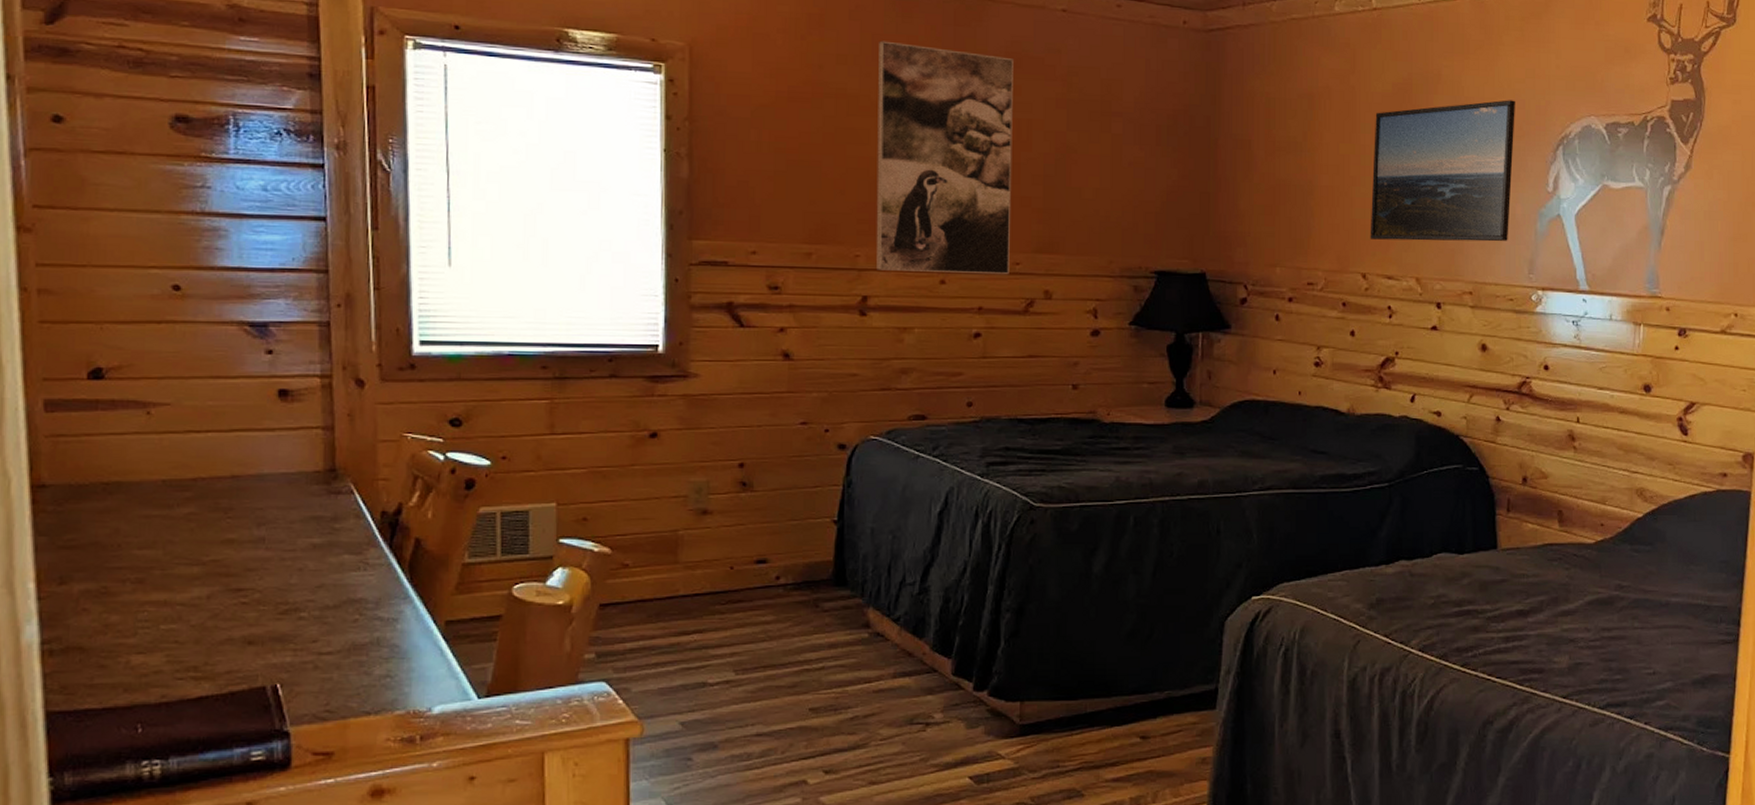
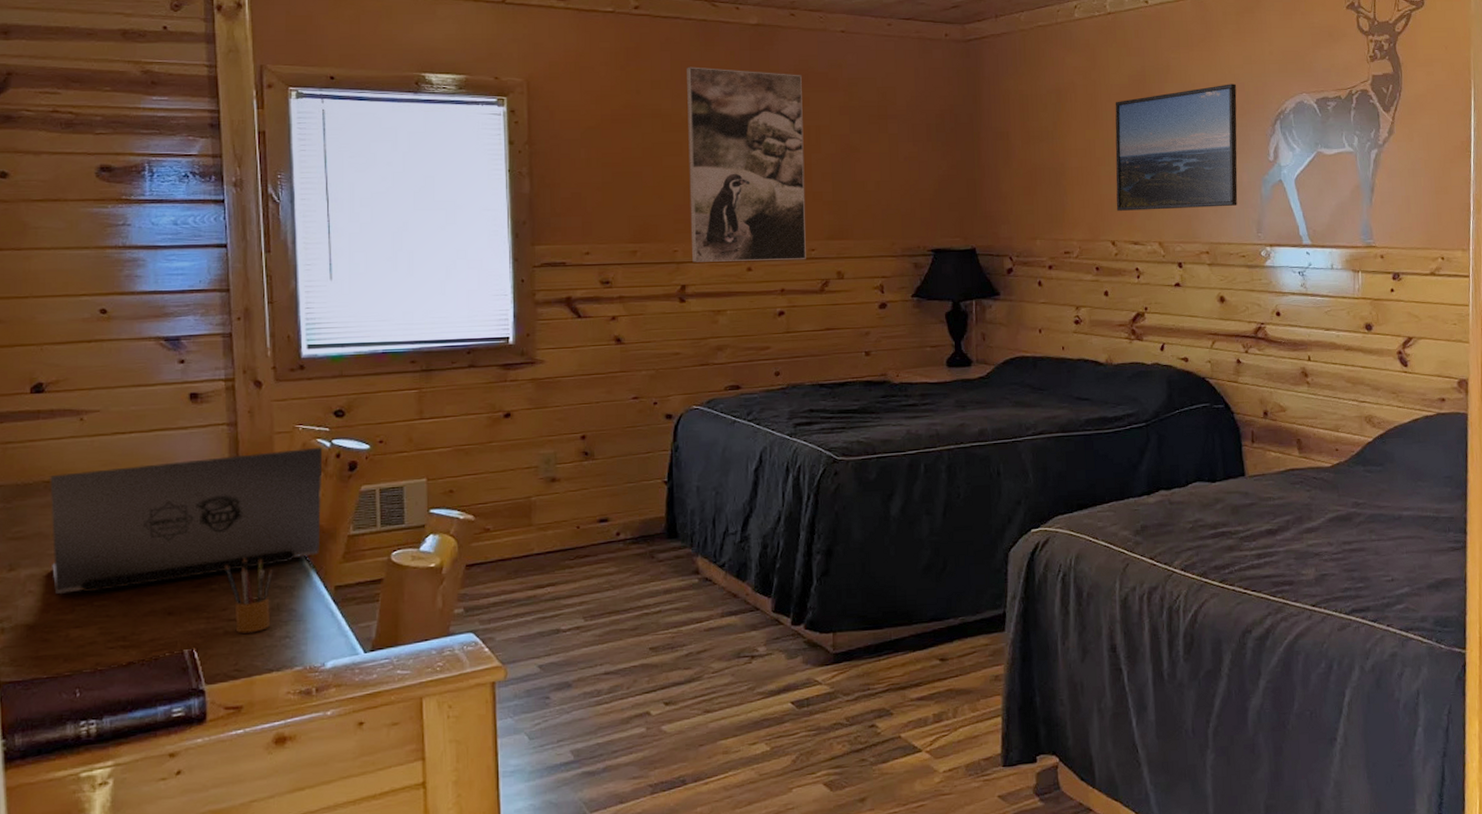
laptop: none [109,460,435,615] -> present [50,447,323,594]
pencil box: none [316,582,373,670] -> present [225,556,273,634]

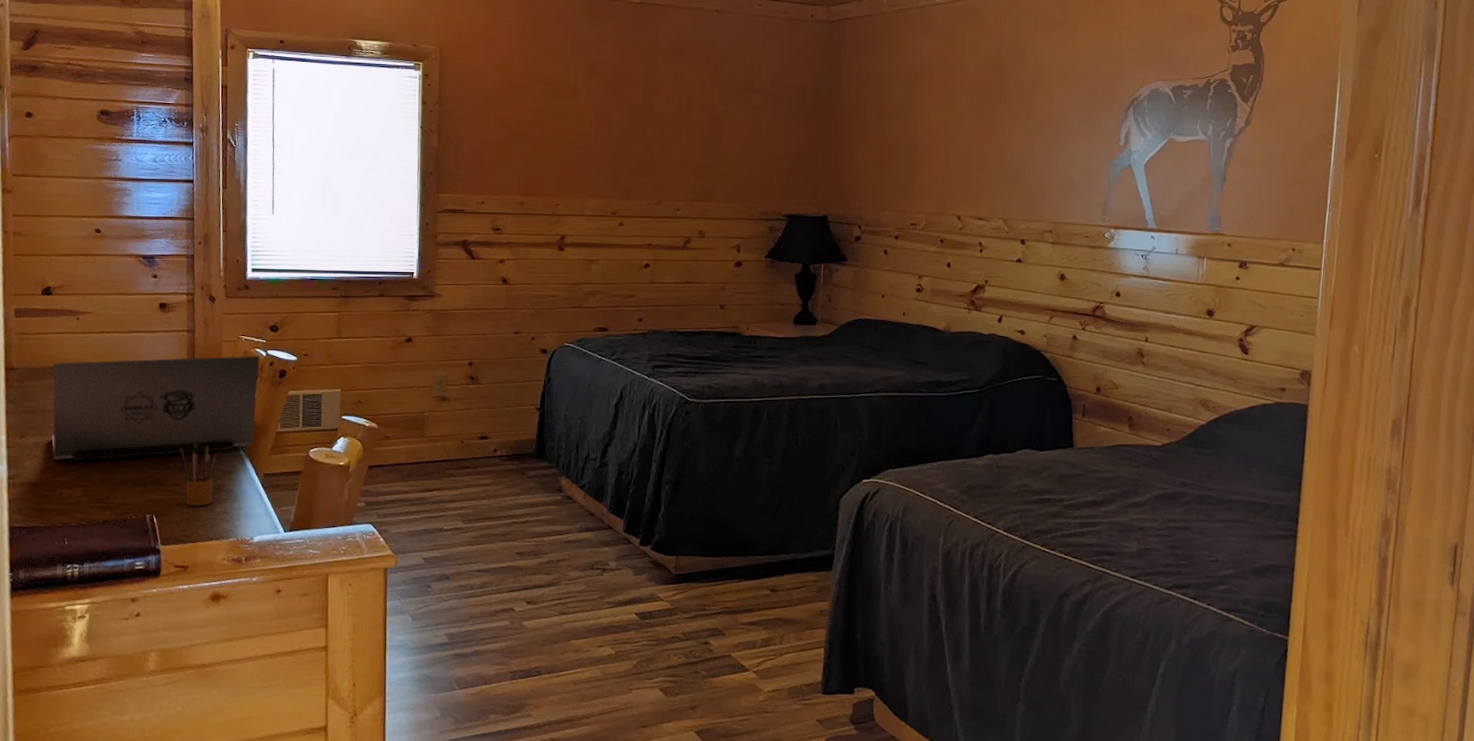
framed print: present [687,66,806,262] -> none [571,40,677,219]
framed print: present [1115,84,1238,211] -> none [964,69,1091,188]

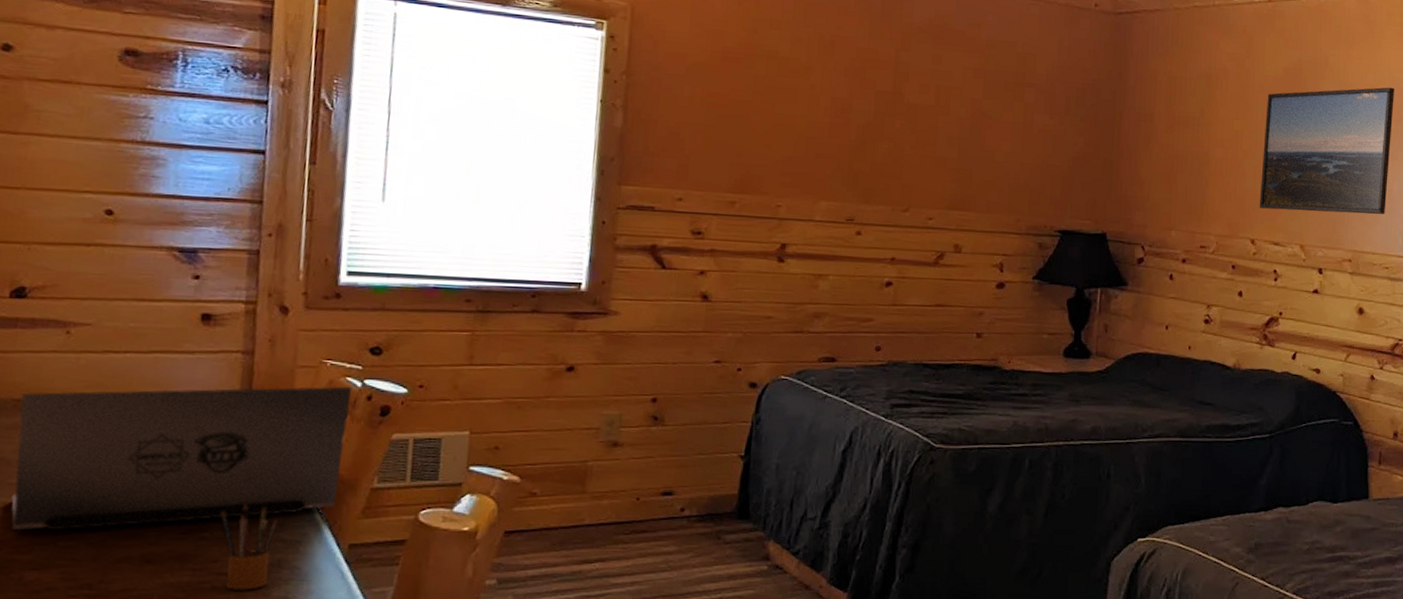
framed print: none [964,69,1091,188] -> present [1259,87,1394,215]

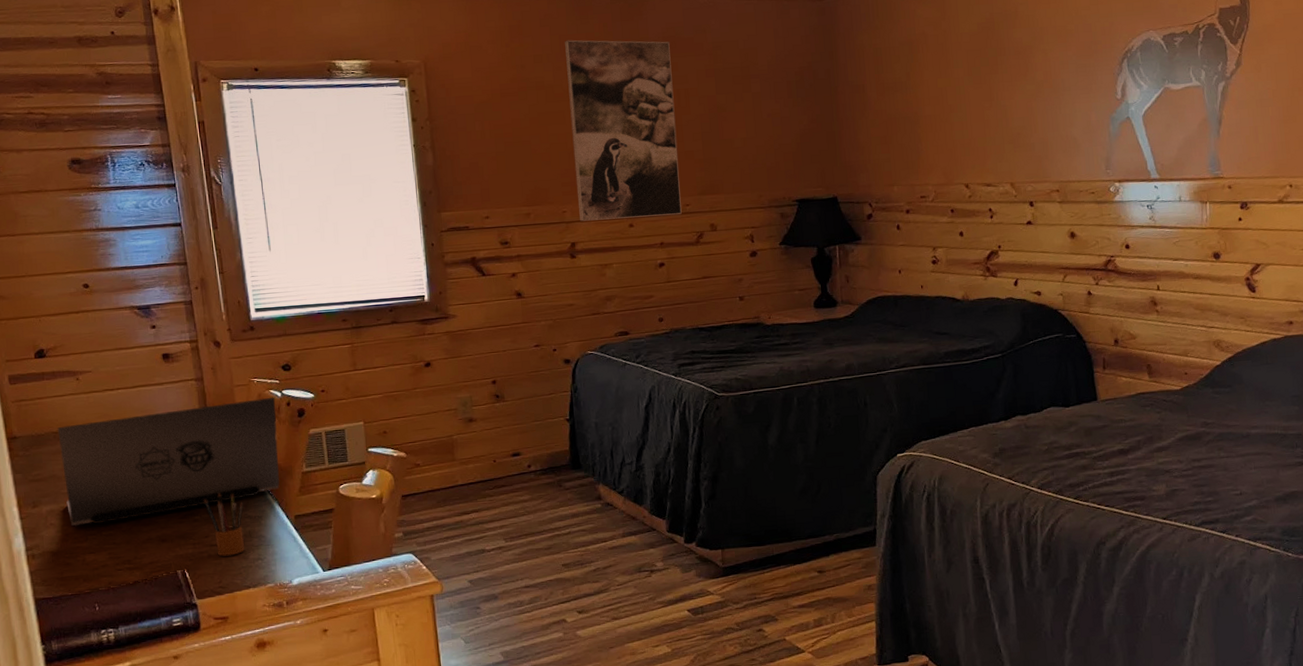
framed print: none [796,9,936,229] -> present [565,40,682,221]
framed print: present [1259,87,1394,215] -> none [965,25,1086,155]

